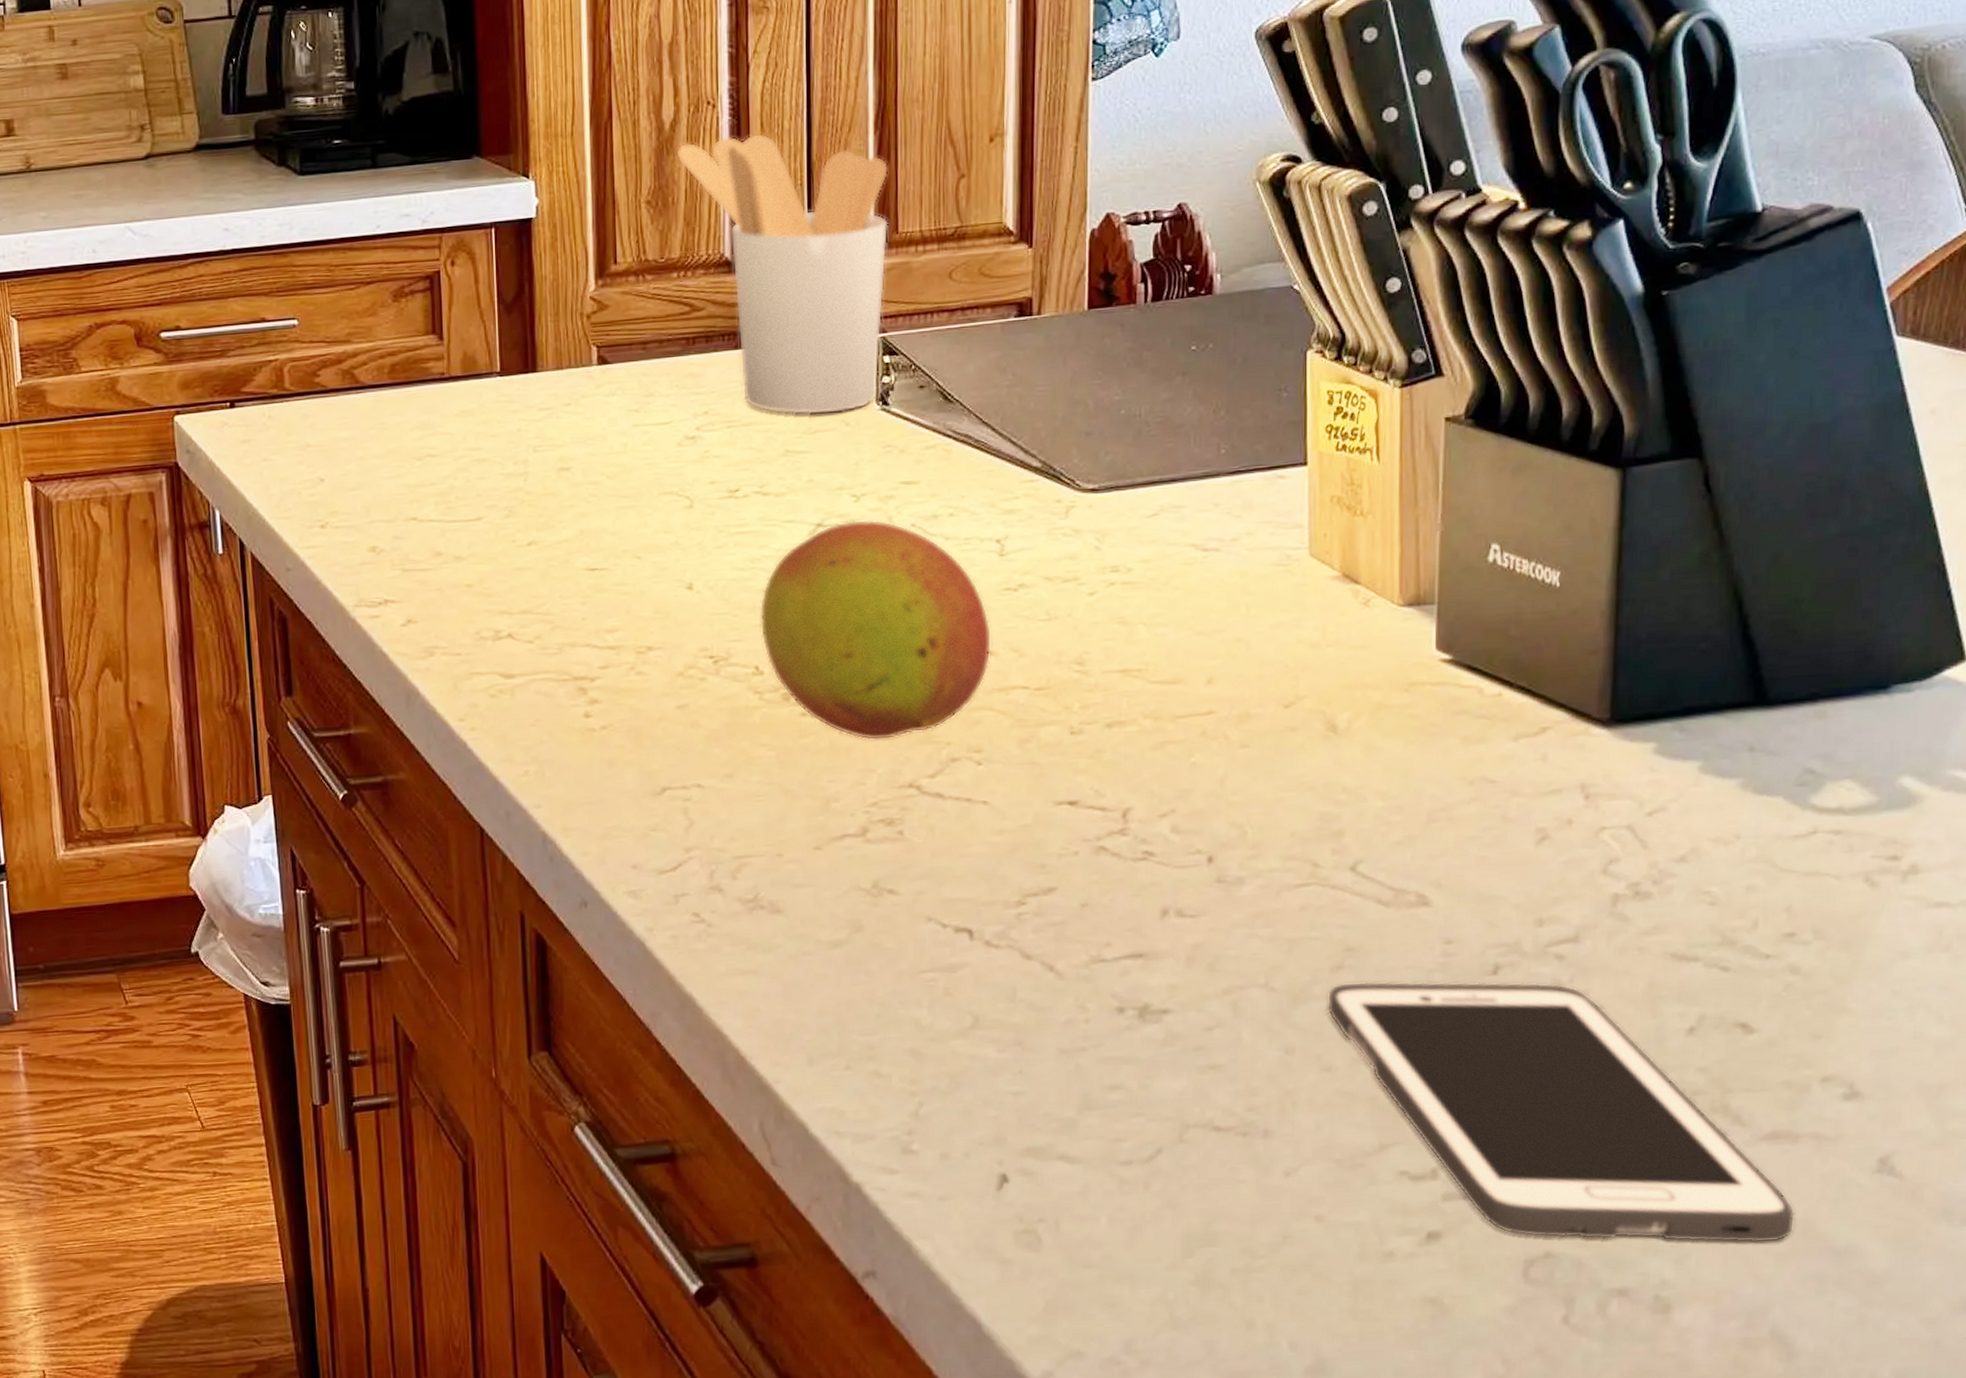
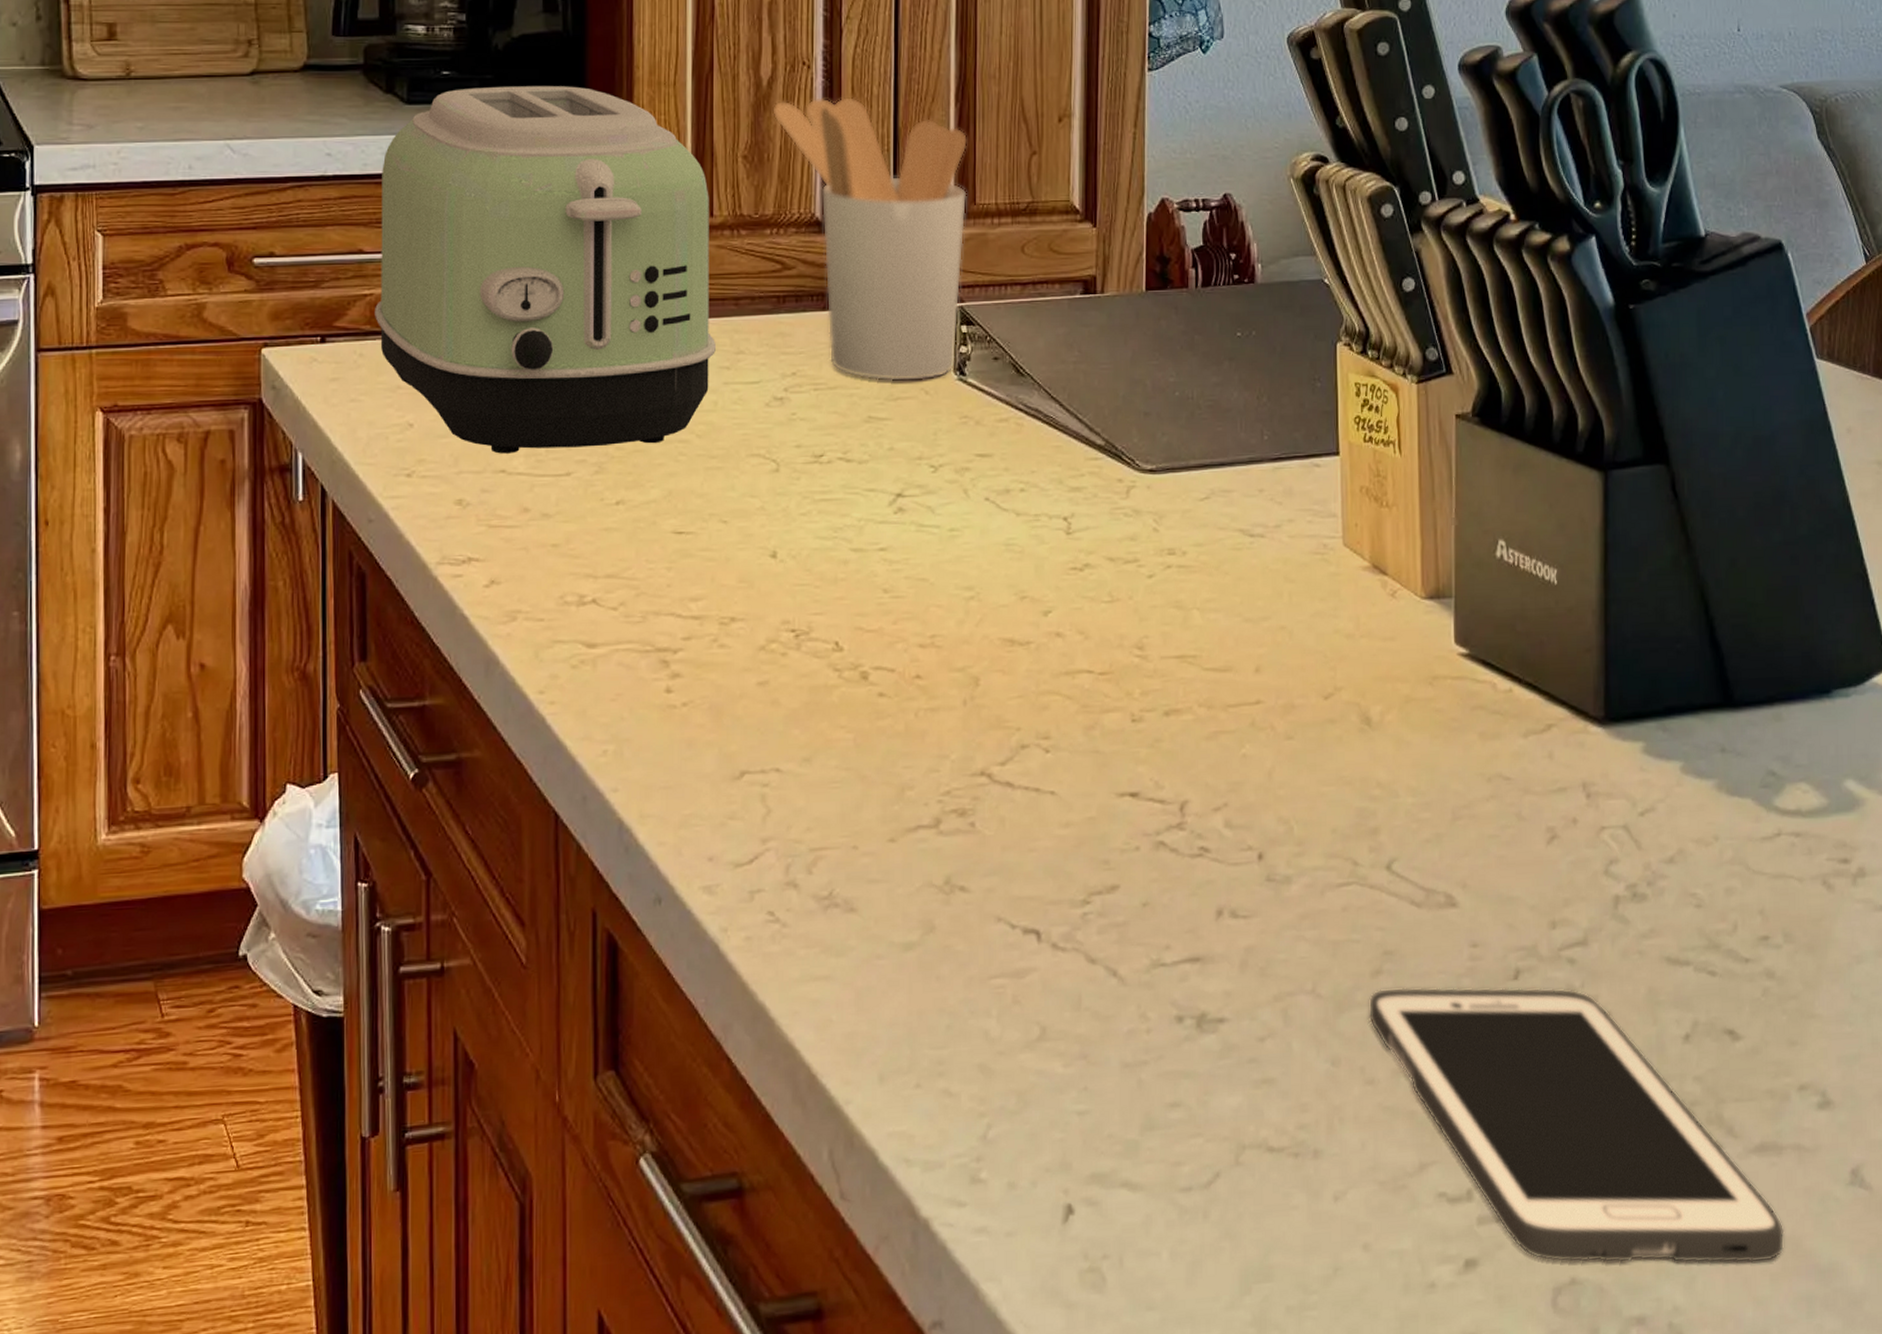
toaster: none [279,145,625,503] -> present [375,86,717,454]
fruit: present [759,519,992,741] -> none [840,491,1060,725]

